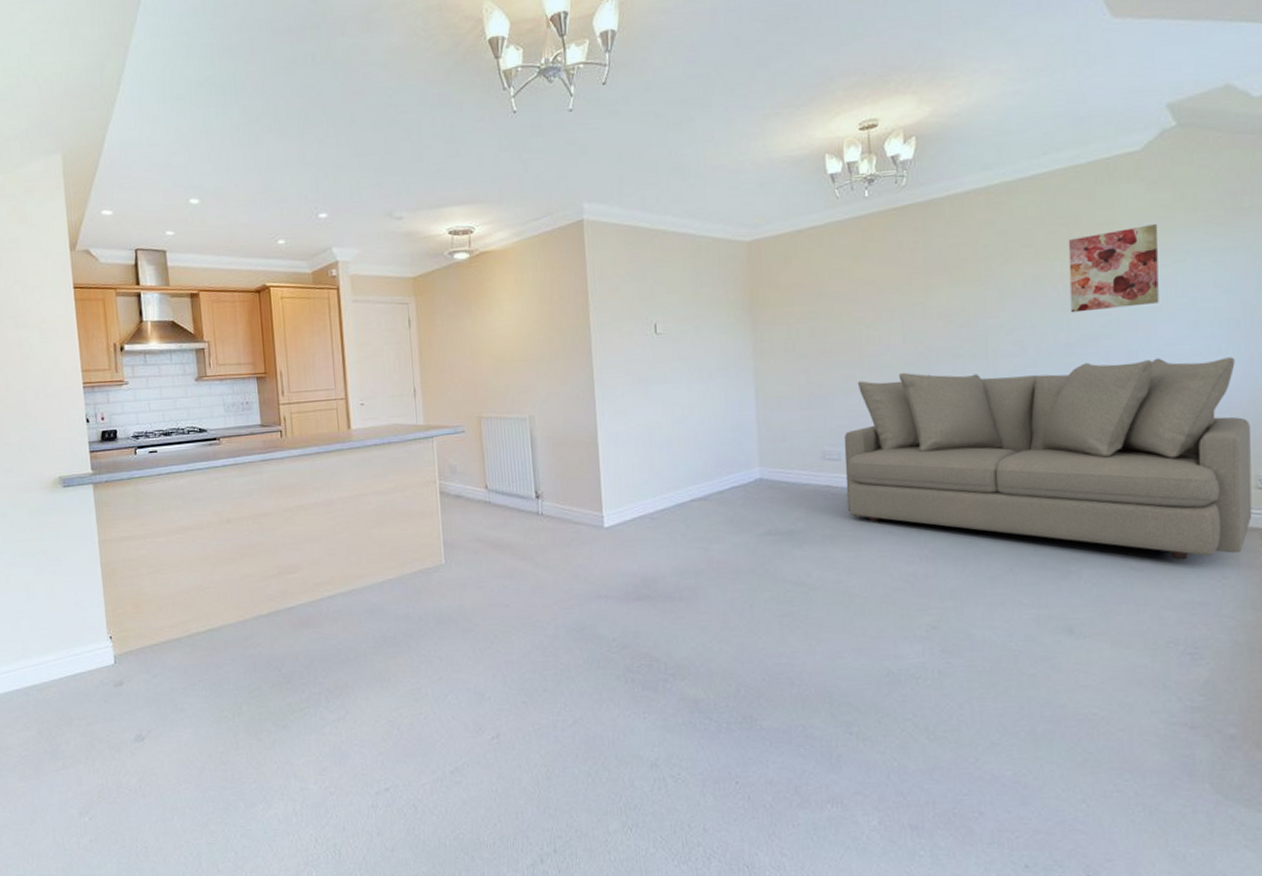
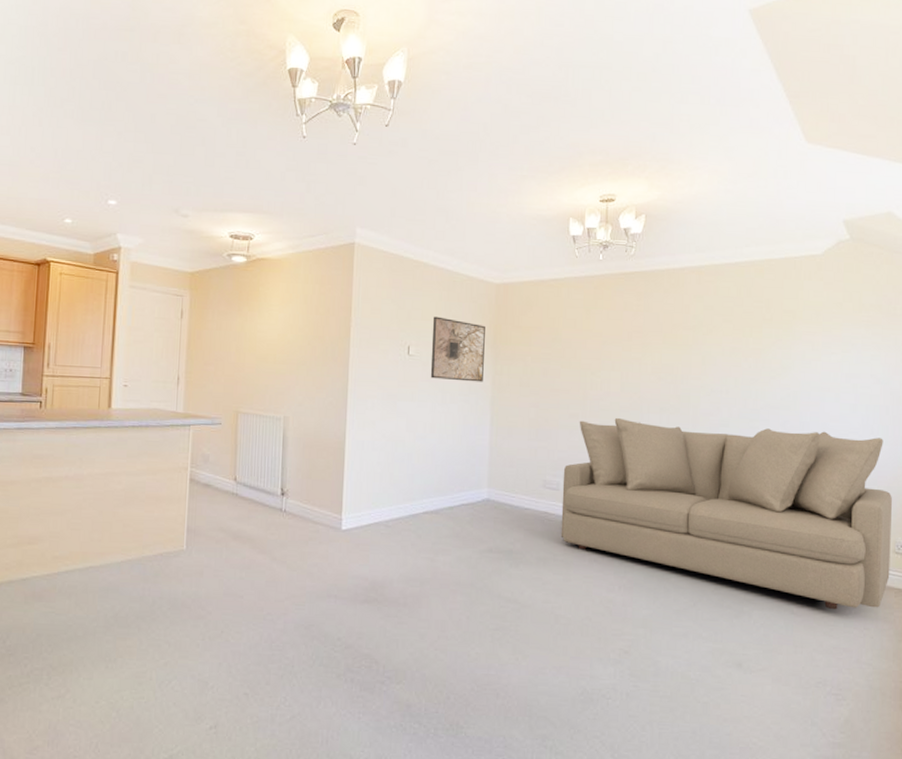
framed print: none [678,287,743,356] -> present [430,316,485,382]
wall art: present [1068,224,1159,313] -> none [758,317,831,385]

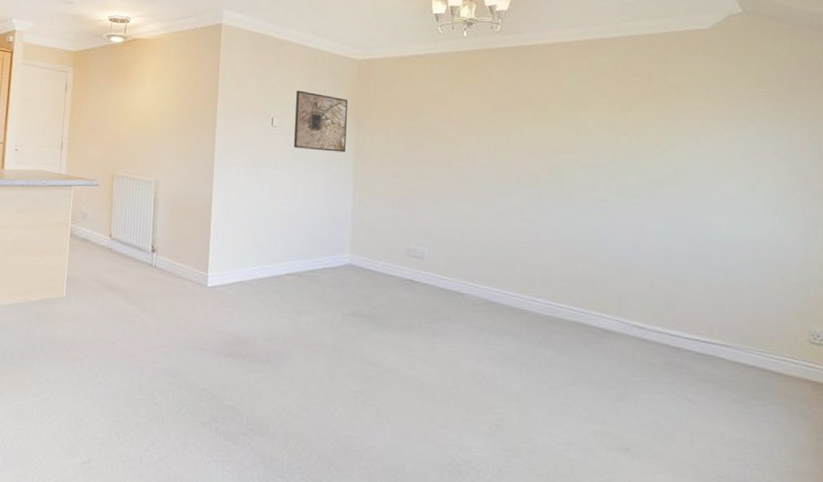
sofa: present [560,418,892,610] -> none [426,190,805,401]

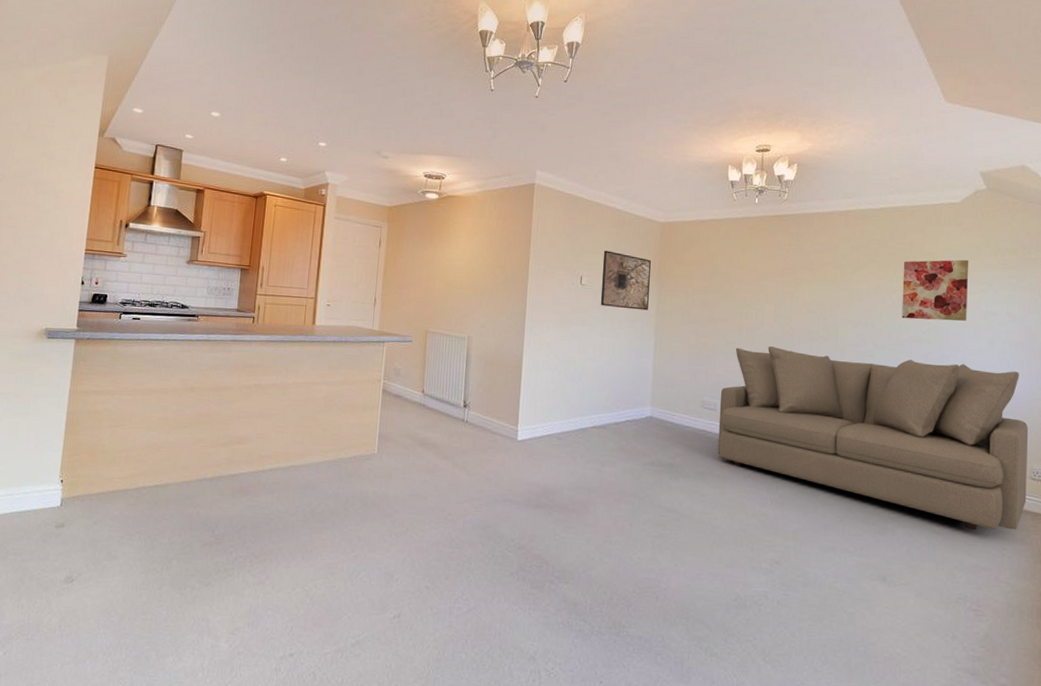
sofa: none [426,190,805,401] -> present [717,346,1028,531]
wall art: none [640,92,723,162] -> present [901,259,969,321]

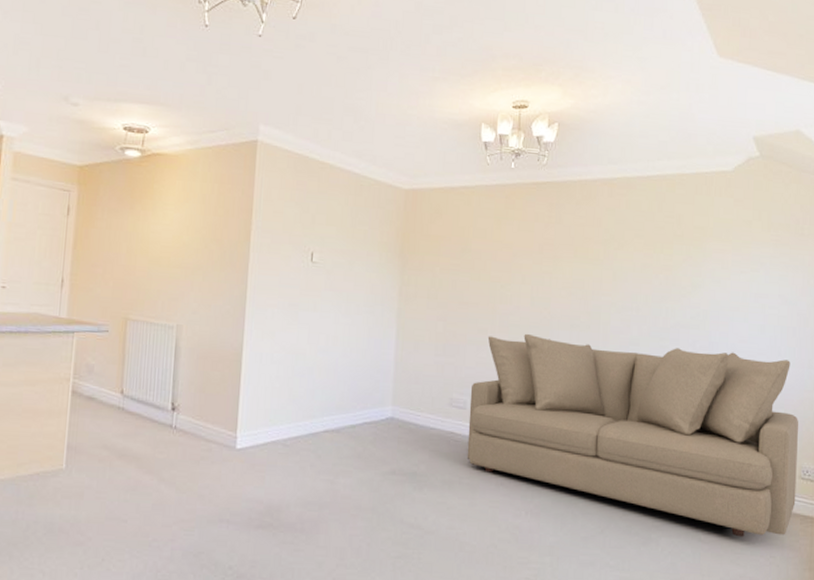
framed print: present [600,250,651,311] -> none [334,222,393,293]
wall art: present [901,259,969,321] -> none [669,235,741,304]

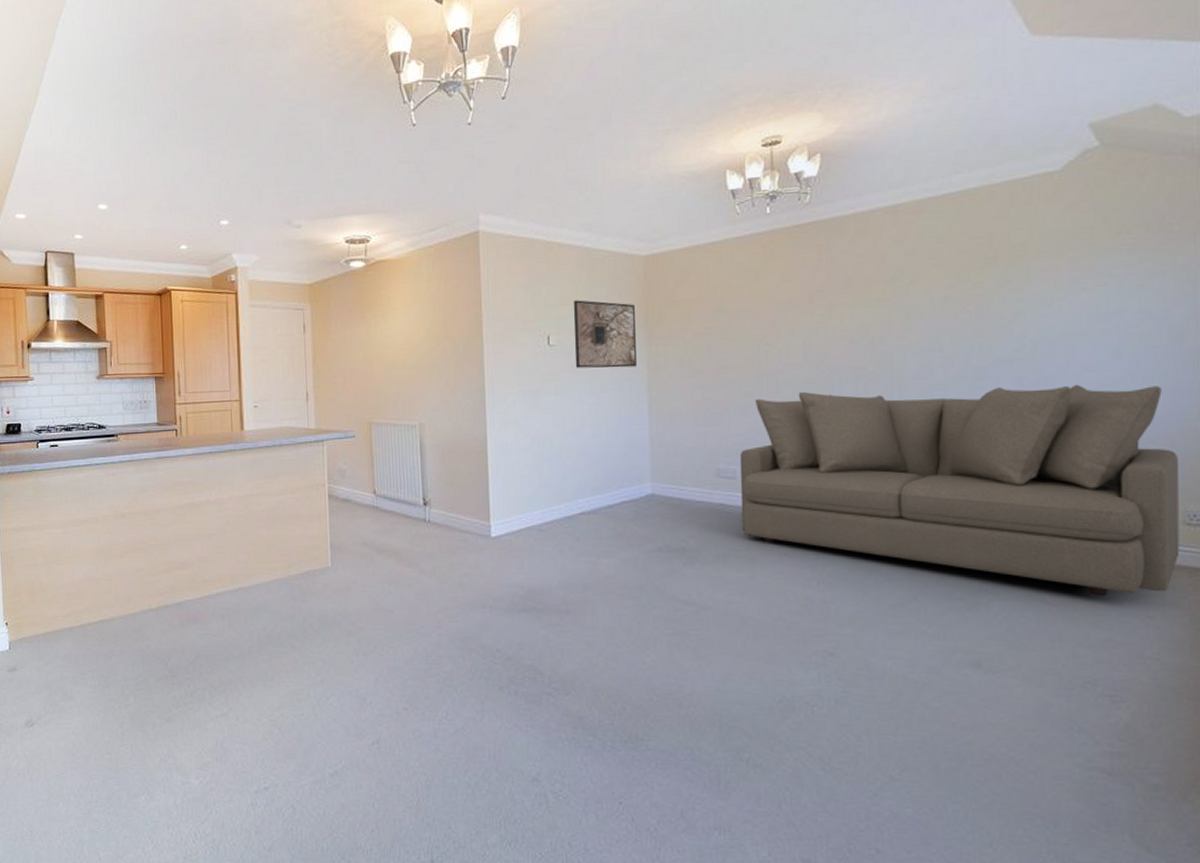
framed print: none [334,222,393,293] -> present [573,300,637,368]

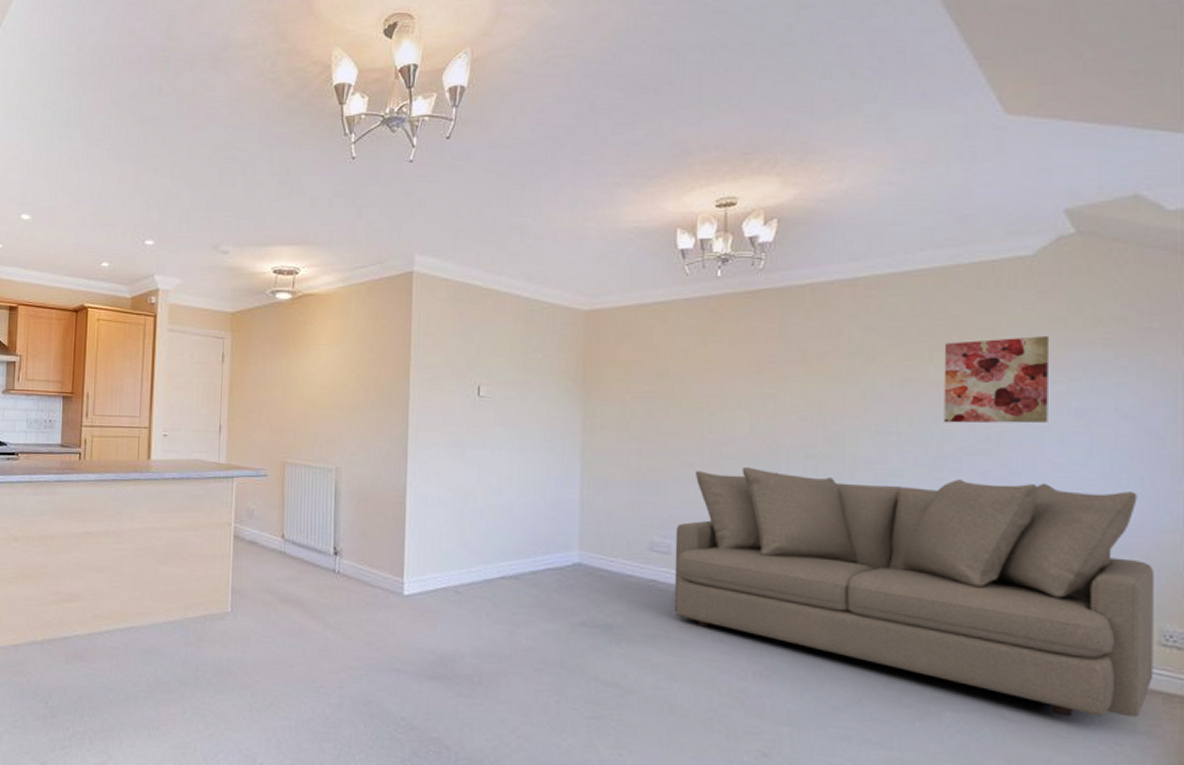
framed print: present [573,300,637,368] -> none [505,351,572,426]
wall art: none [981,247,1079,336] -> present [943,336,1050,424]

